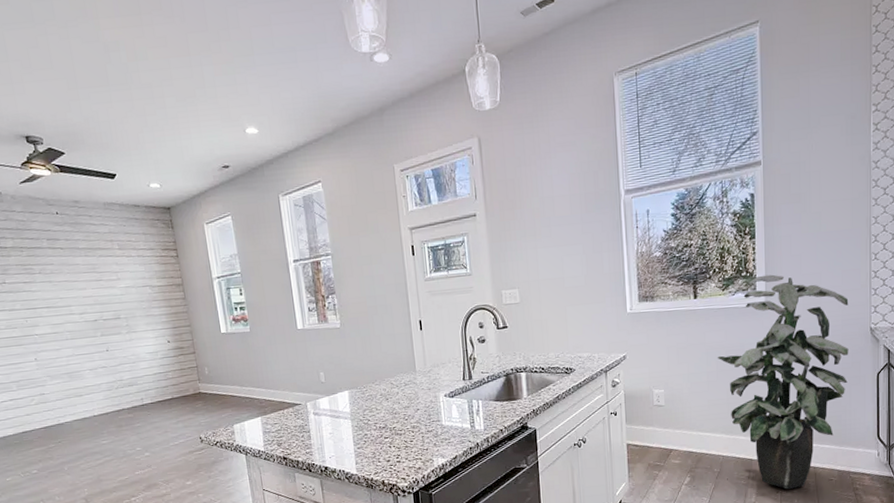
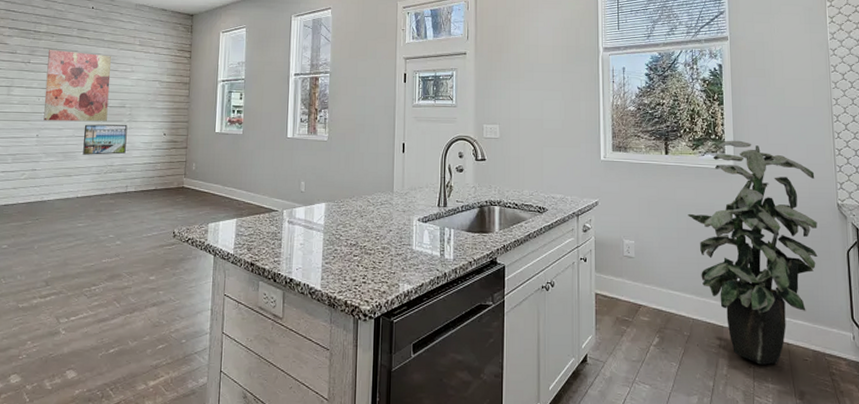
wall art: none [22,264,105,343] -> present [43,50,111,122]
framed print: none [82,336,132,373] -> present [83,124,128,155]

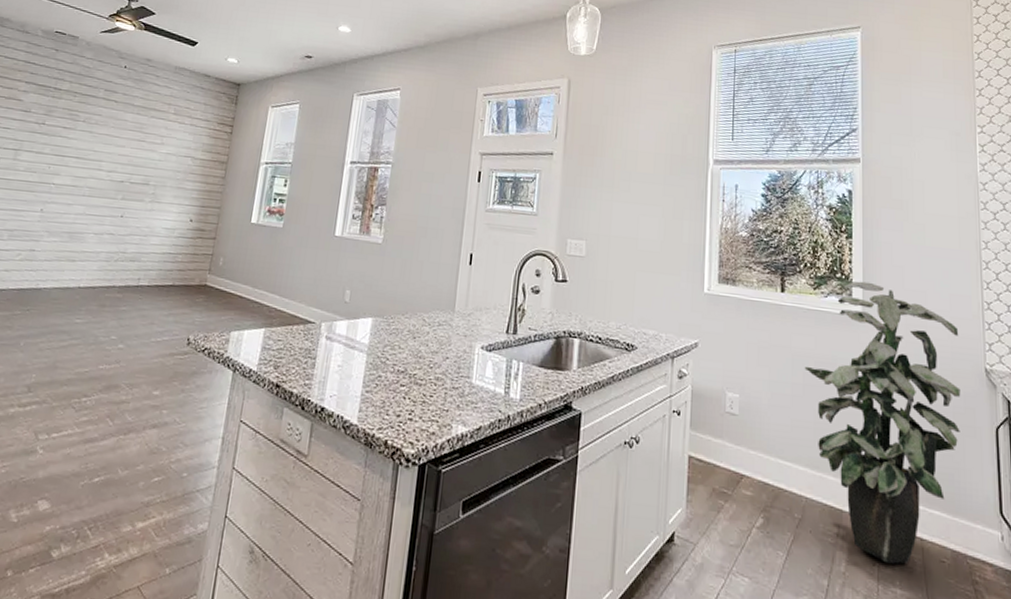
wall art: present [43,50,111,122] -> none [51,111,140,199]
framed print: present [83,124,128,155] -> none [92,201,149,240]

